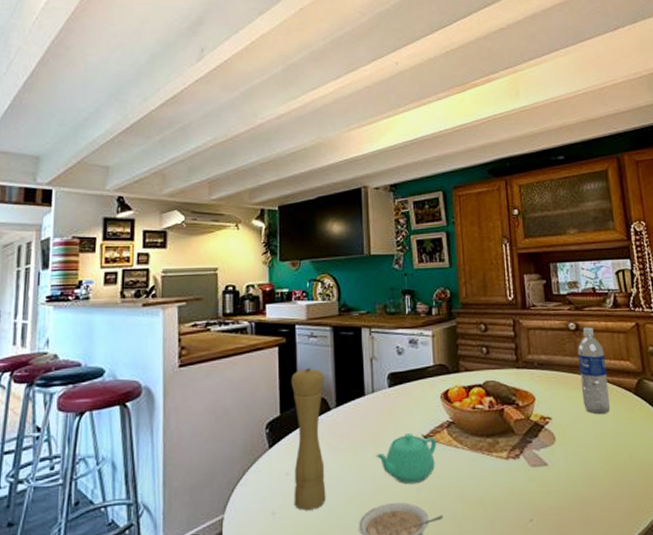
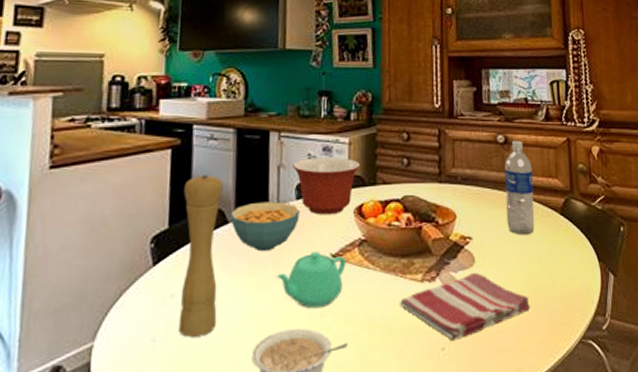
cereal bowl: none [332,389,393,435] -> present [230,201,300,252]
mixing bowl: none [383,349,445,401] -> present [292,157,361,215]
dish towel: none [488,450,611,512] -> present [400,273,530,340]

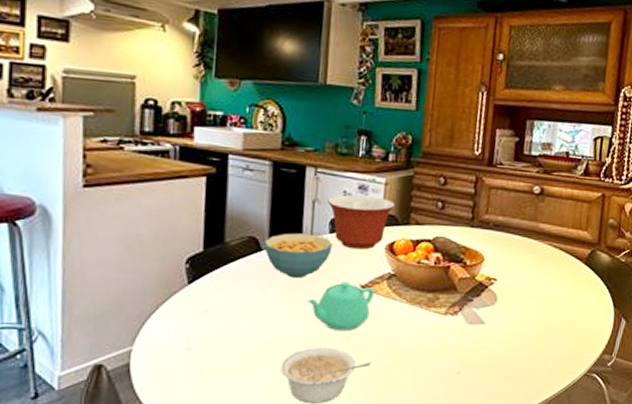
pepper mill: present [178,175,223,337] -> none [212,204,258,348]
dish towel: present [400,273,530,340] -> none [422,311,544,366]
water bottle: present [504,140,535,235] -> none [532,192,564,281]

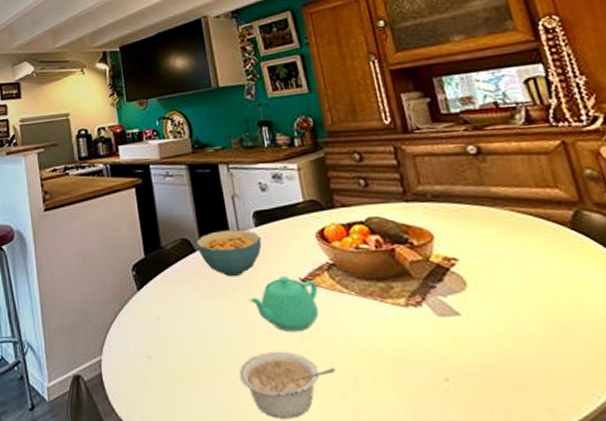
mixing bowl: present [327,194,396,250] -> none [245,183,315,241]

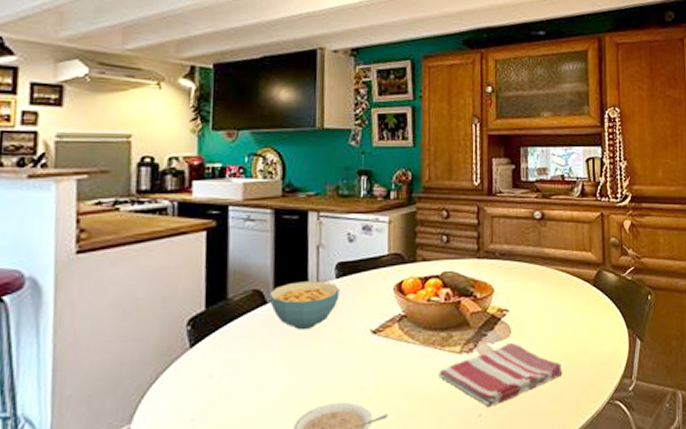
teapot: present [250,276,319,332] -> none [317,328,386,383]
dish towel: none [384,298,552,370] -> present [439,343,563,407]

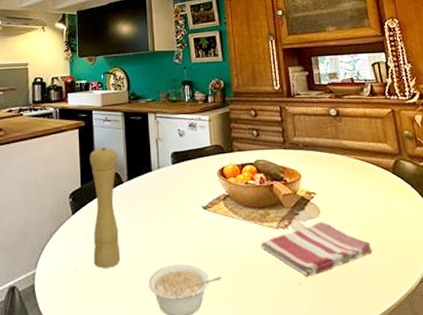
pepper mill: none [218,256,261,416] -> present [89,147,121,268]
cereal bowl: present [269,281,340,330] -> none [124,166,176,205]

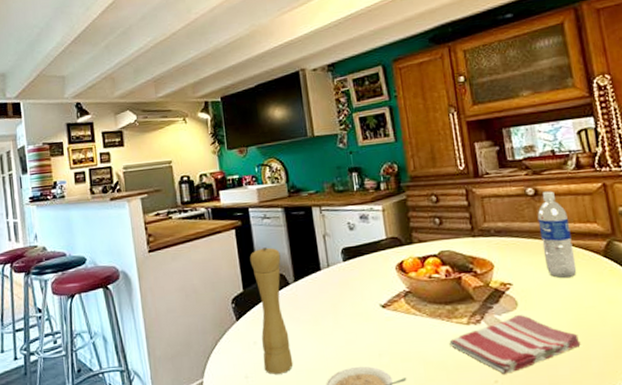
water bottle: none [338,113,370,191] -> present [537,191,577,279]

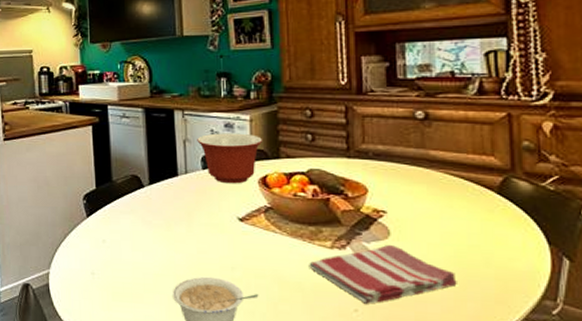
pepper mill: present [249,247,293,374] -> none [105,147,141,275]
mixing bowl: none [335,223,397,273] -> present [197,133,263,184]
water bottle: present [537,191,577,279] -> none [425,116,463,213]

